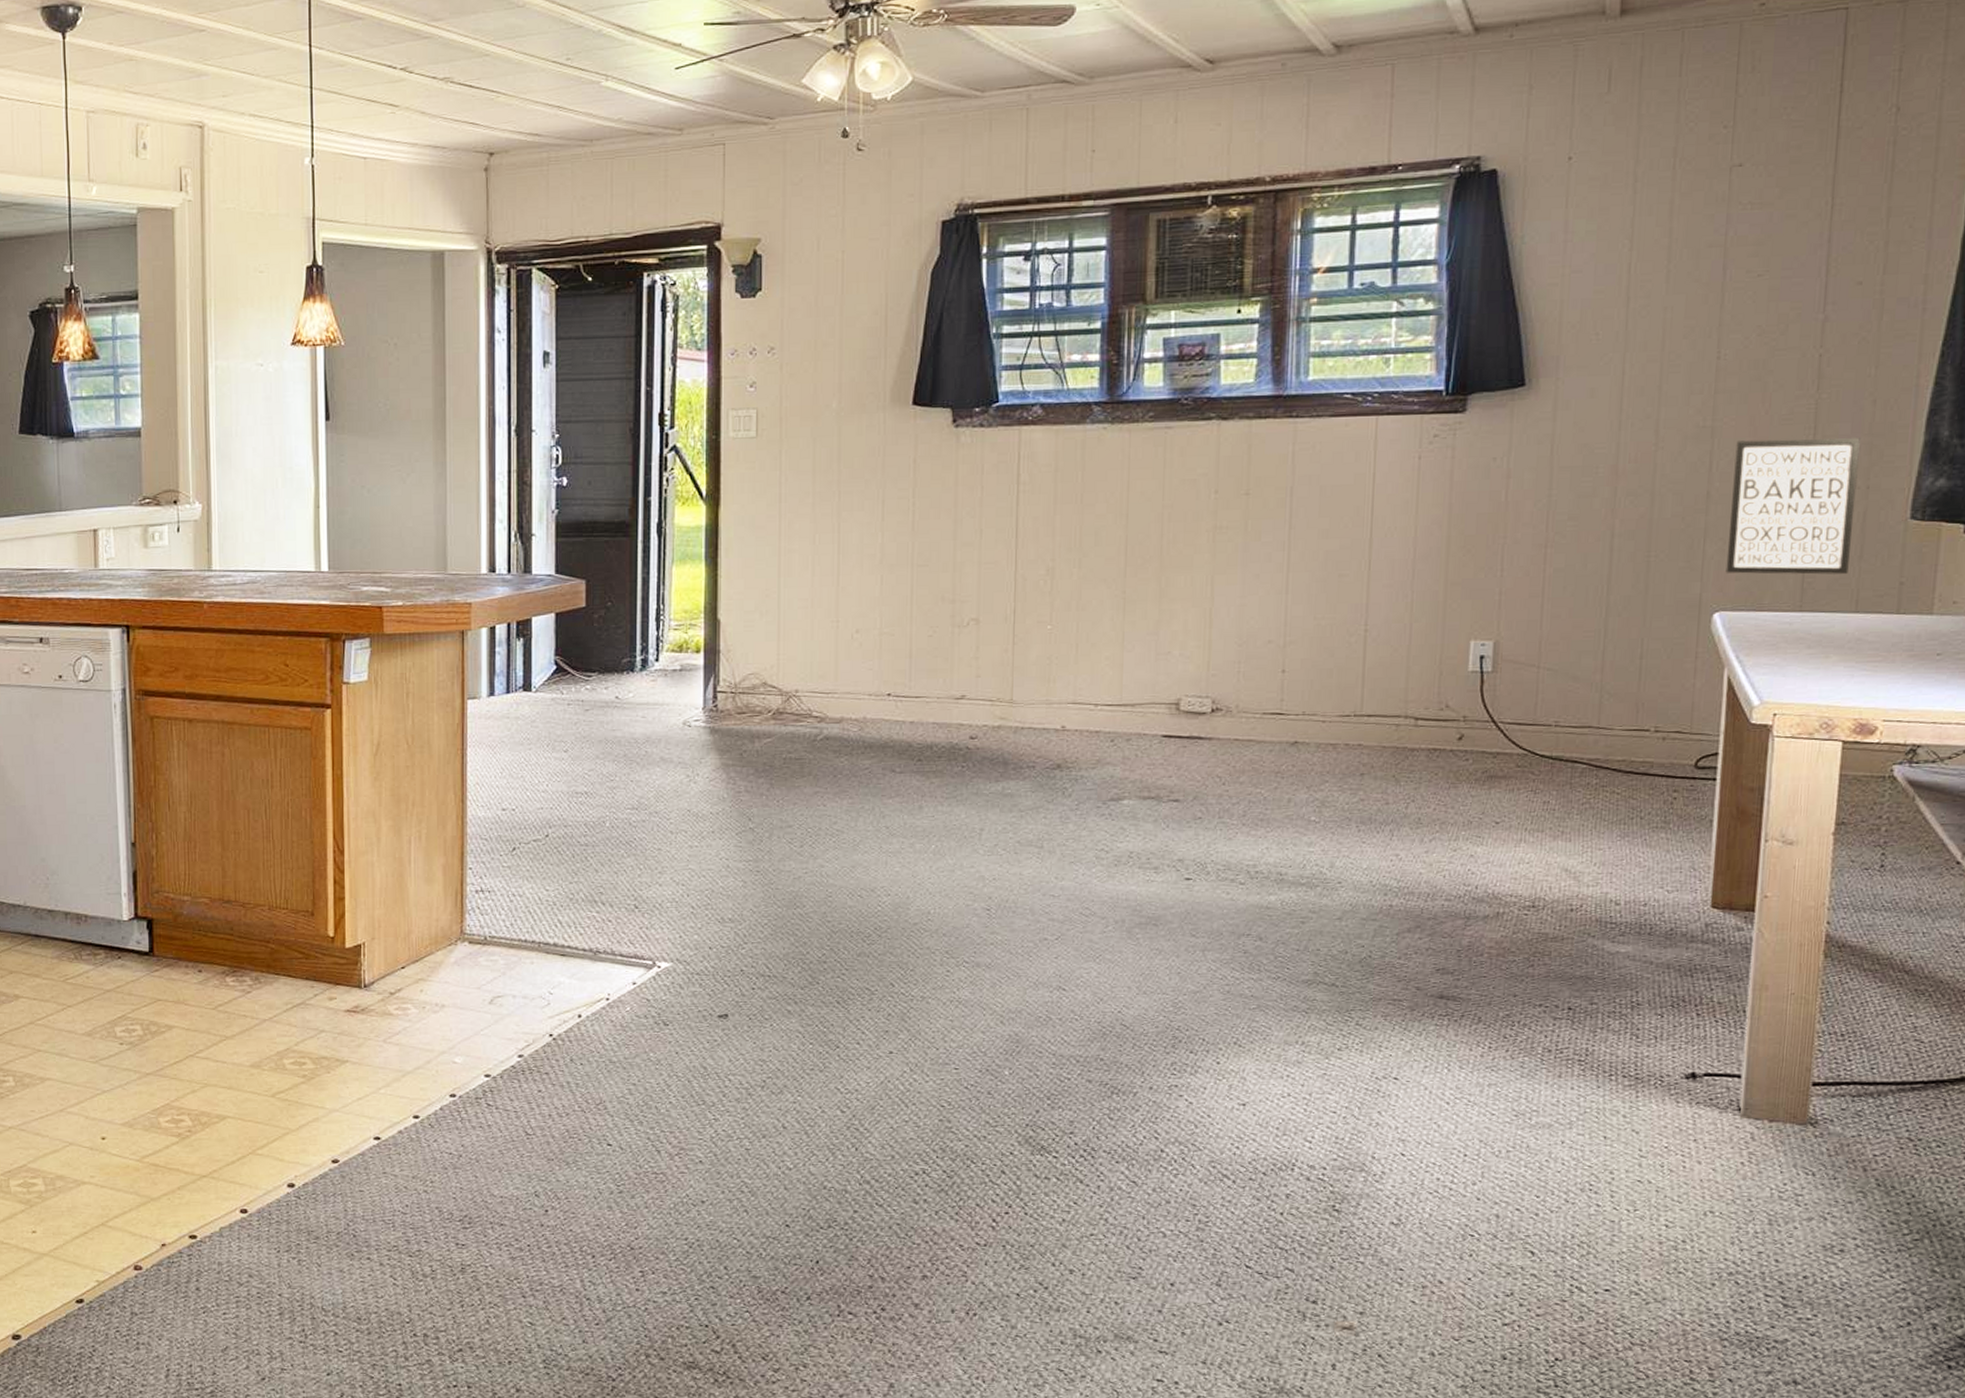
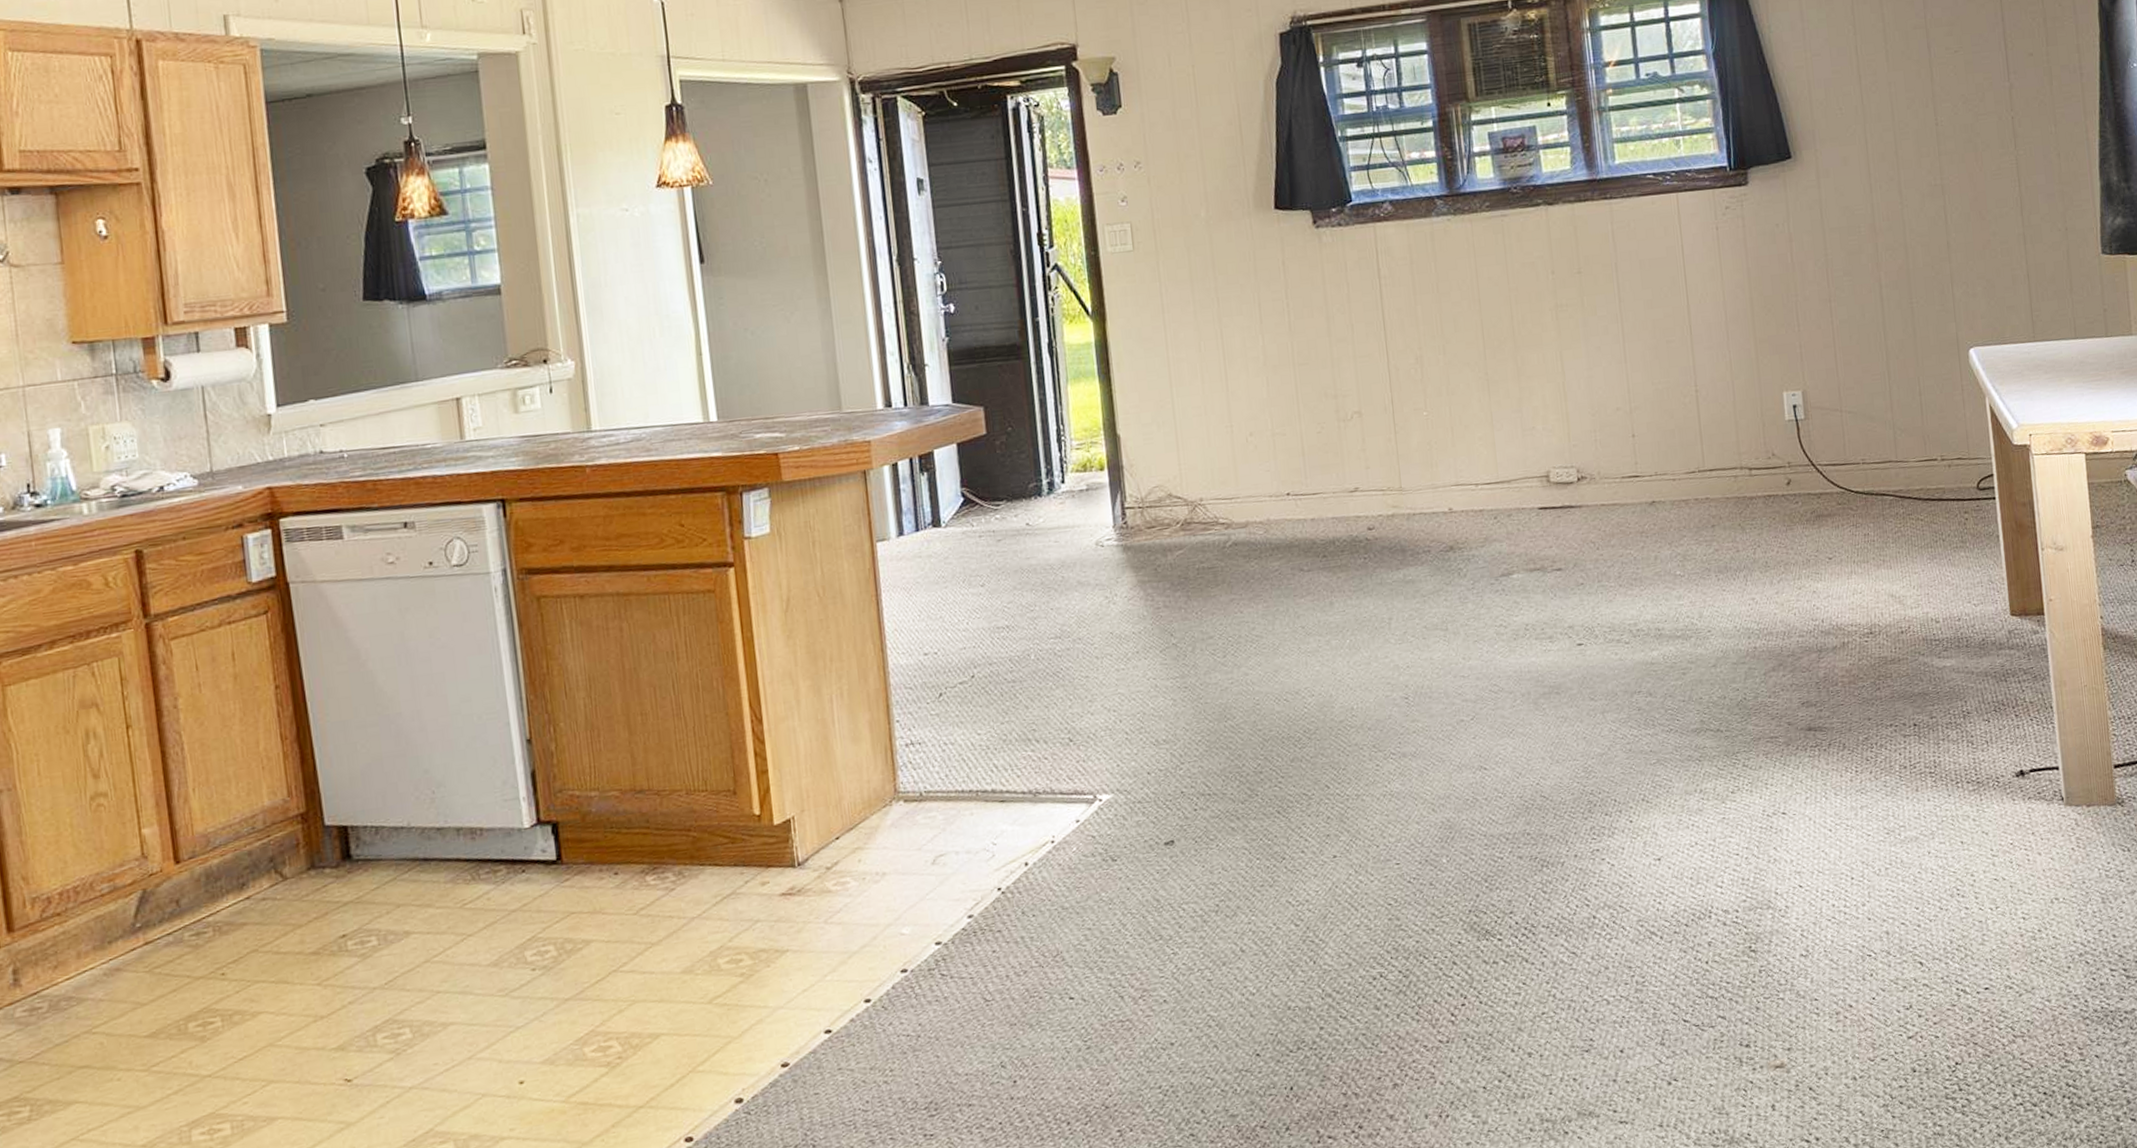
wall art: present [1725,438,1860,575] -> none [1962,187,2064,313]

